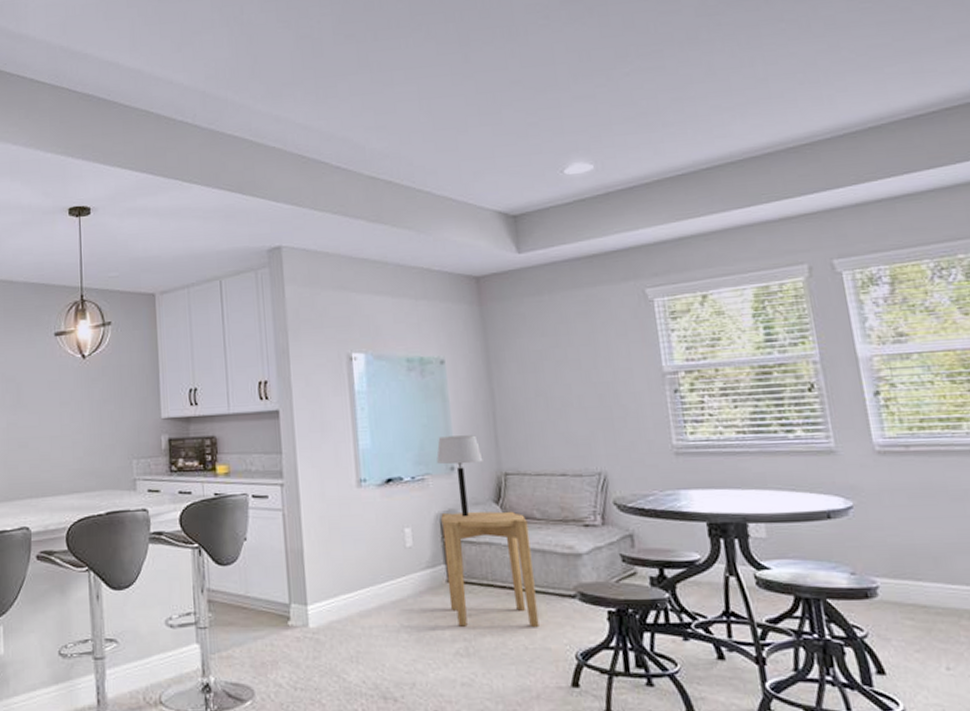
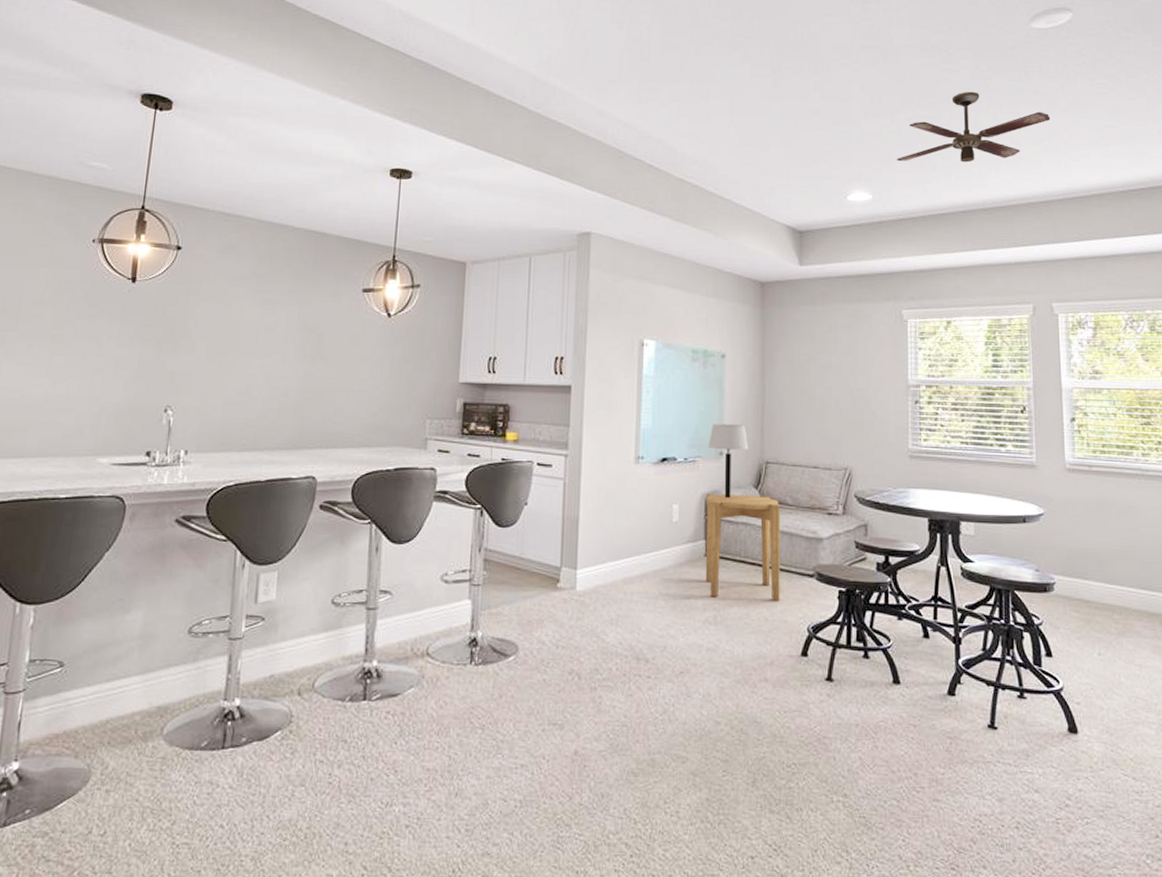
ceiling fan: none [618,31,803,123] -> present [896,91,1051,163]

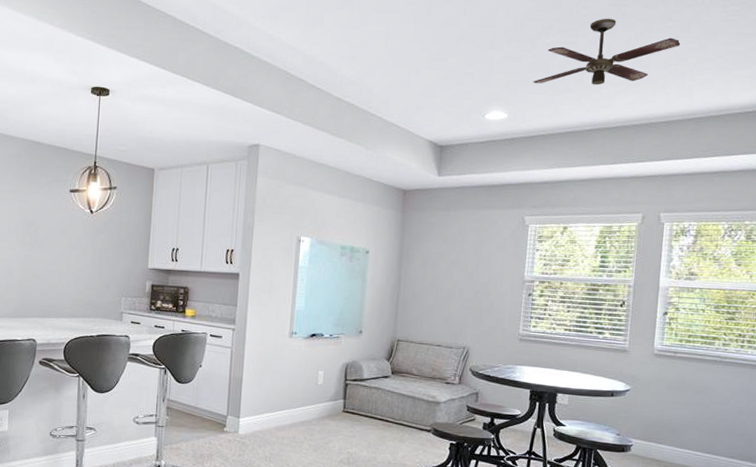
side table: present [705,494,781,601] -> none [342,363,407,449]
table lamp: present [709,424,749,499] -> none [350,308,384,368]

